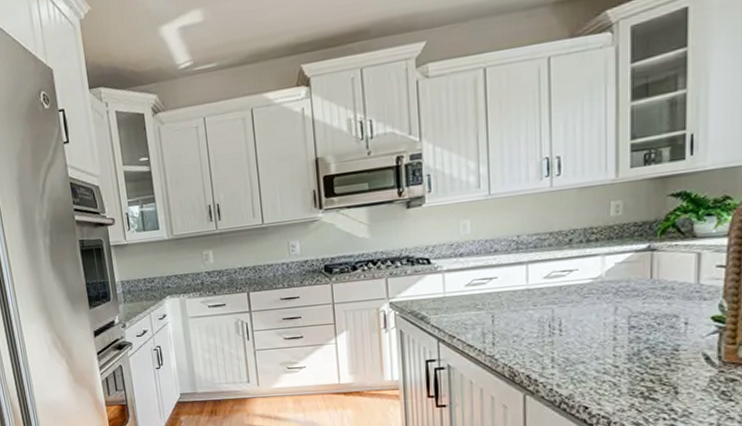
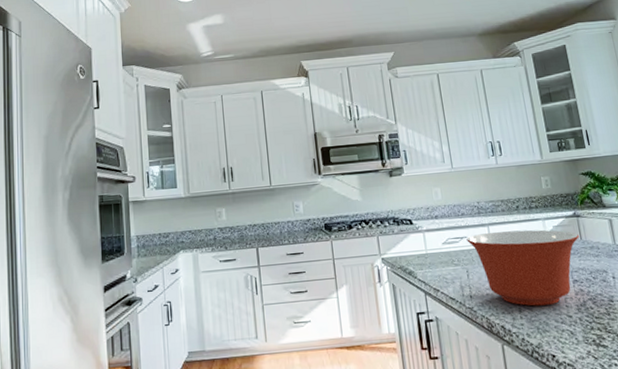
mixing bowl: none [497,267,649,355] -> present [466,230,579,306]

